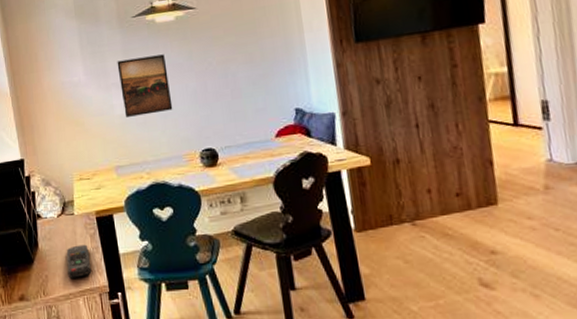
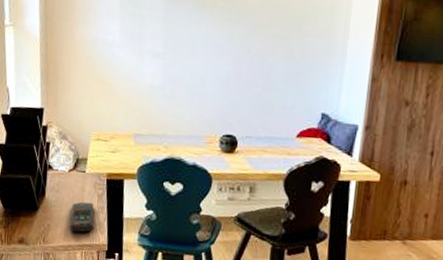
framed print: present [117,54,173,117] -> none [153,28,205,90]

